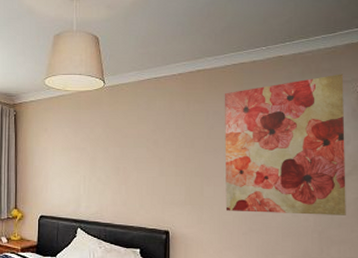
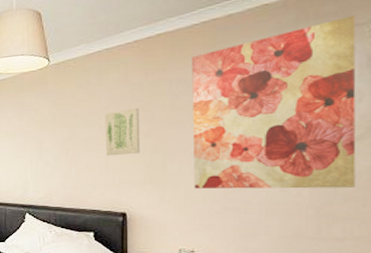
wall art: none [152,134,182,177] -> present [105,108,141,156]

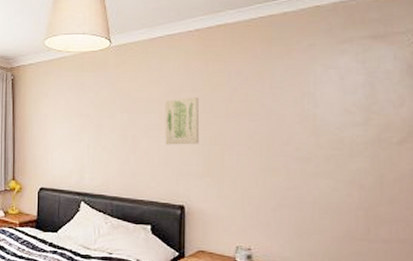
wall art: present [191,15,356,189] -> none [249,24,399,190]

